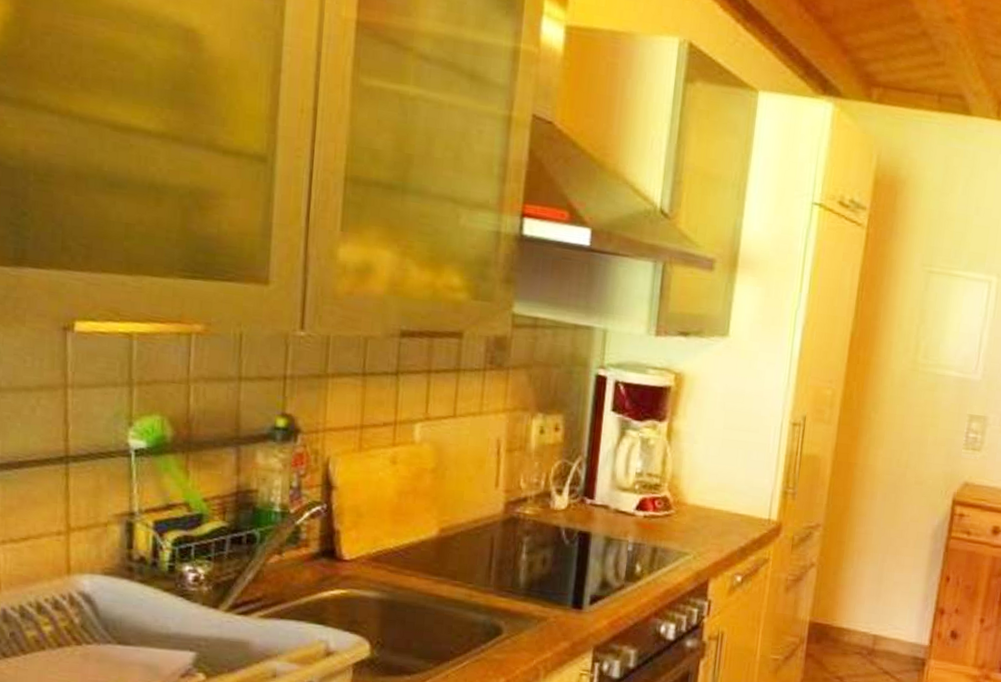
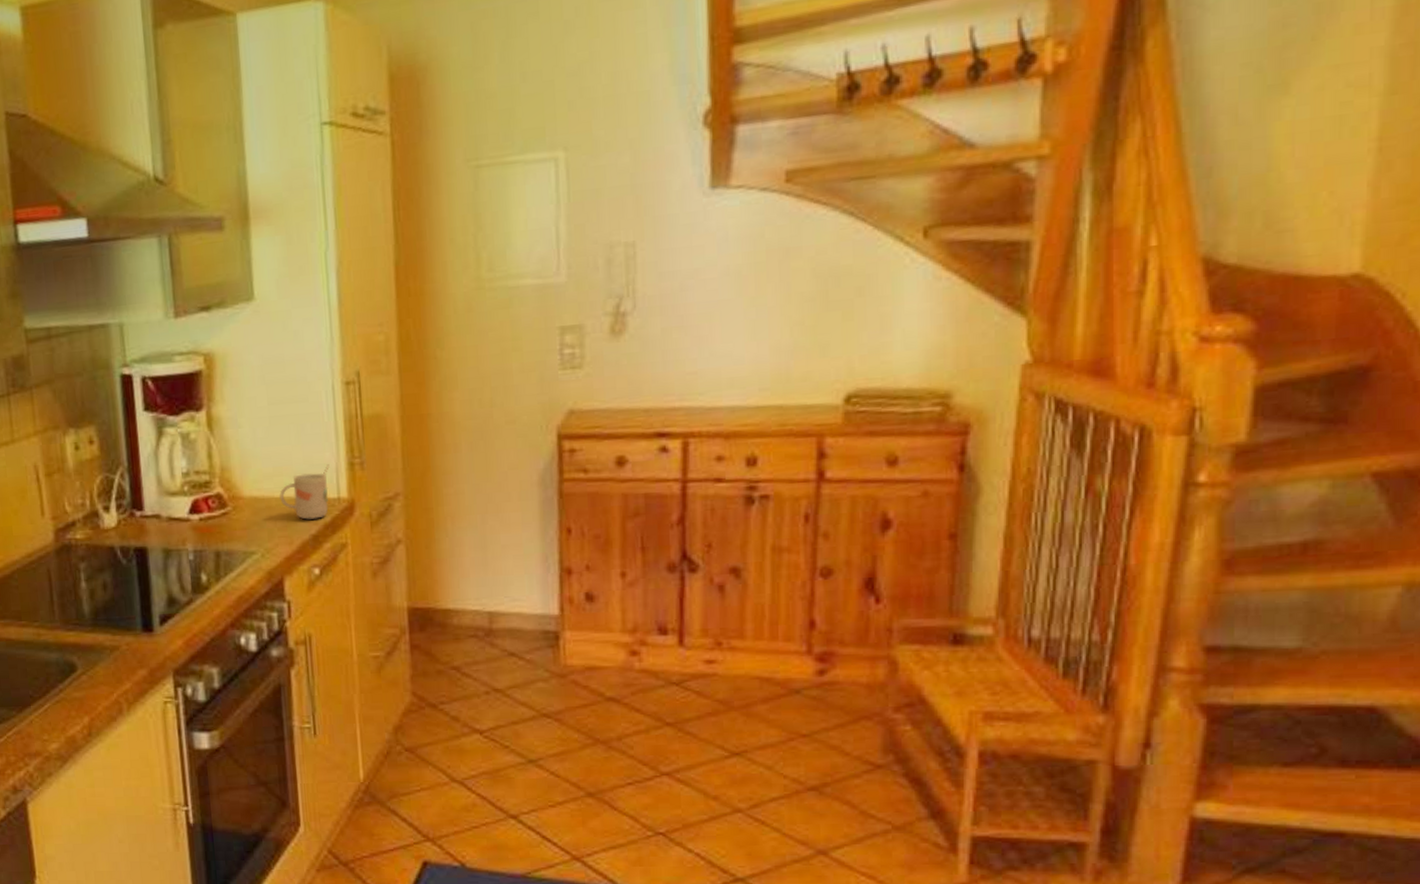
mug: none [719,489,766,534] -> present [279,464,329,520]

